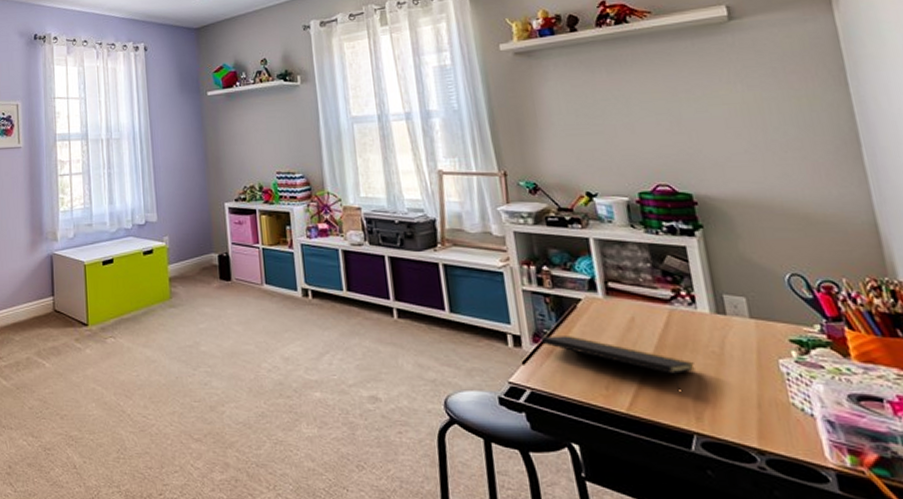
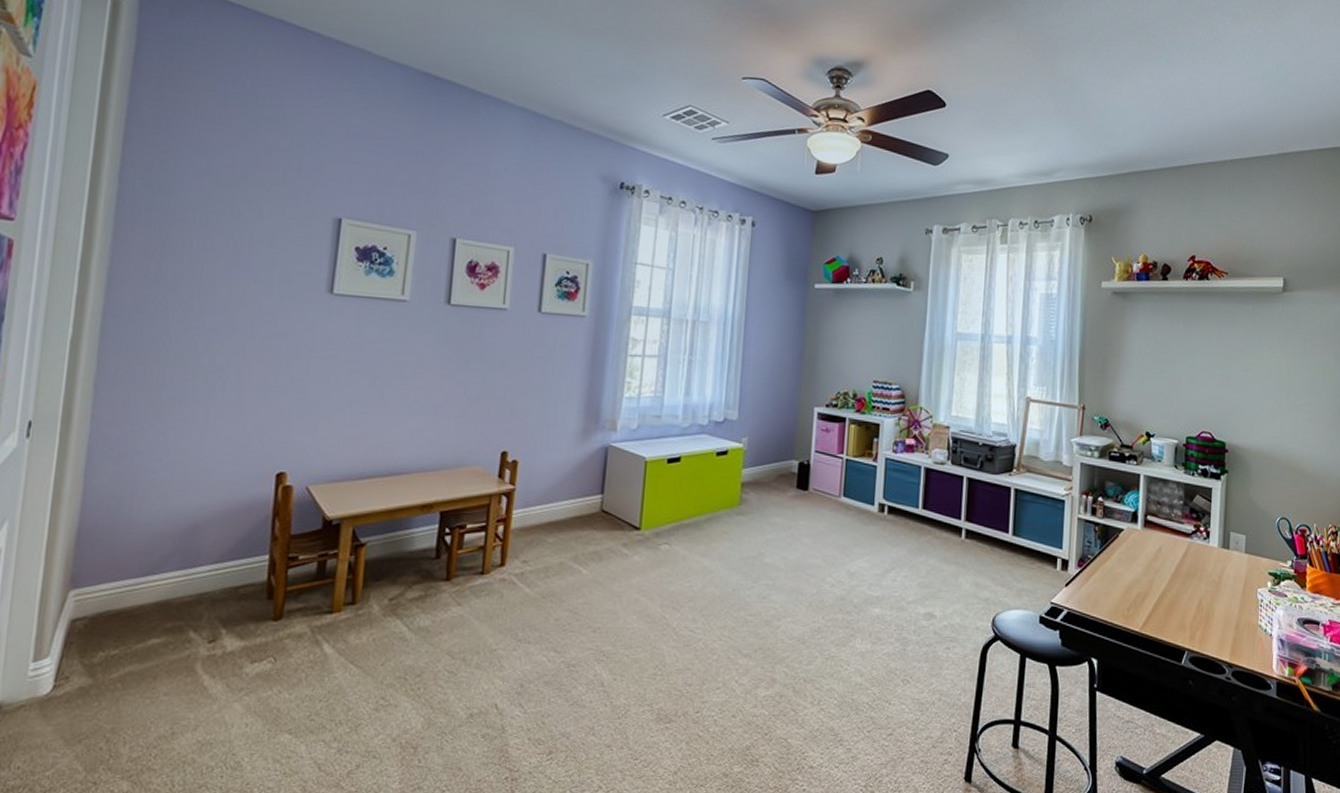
notepad: present [542,336,695,390] -> none [1085,561,1198,612]

